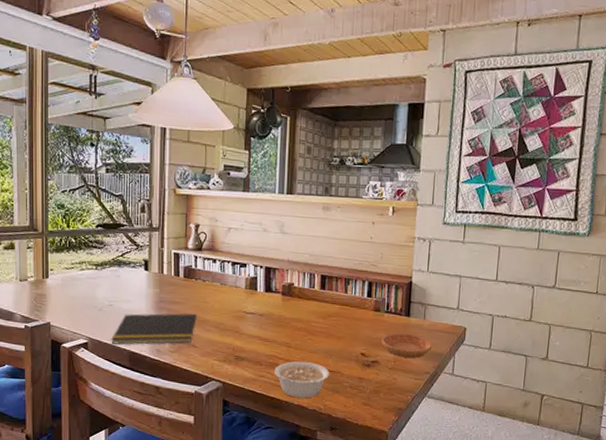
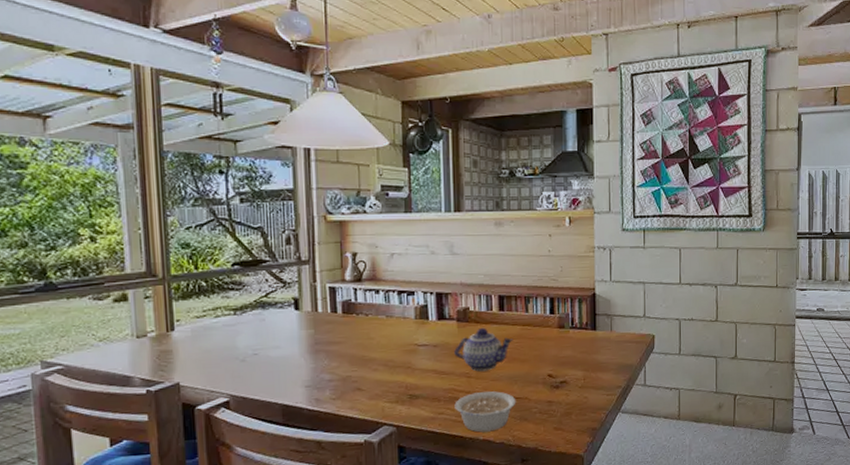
notepad: present [111,313,197,345] -> none [258,353,361,399]
teapot: none [277,302,332,343] -> present [454,327,514,372]
saucer: present [382,333,433,358] -> none [569,348,622,374]

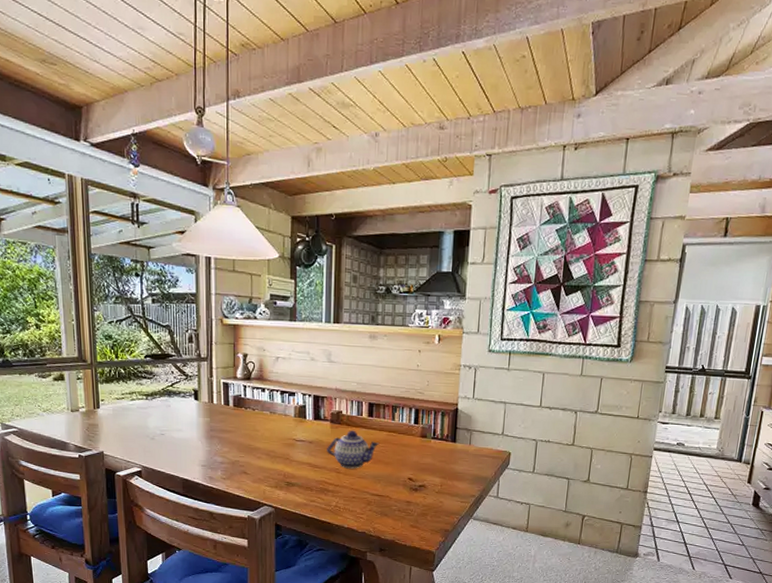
legume: present [454,391,516,433] -> none [324,487,379,522]

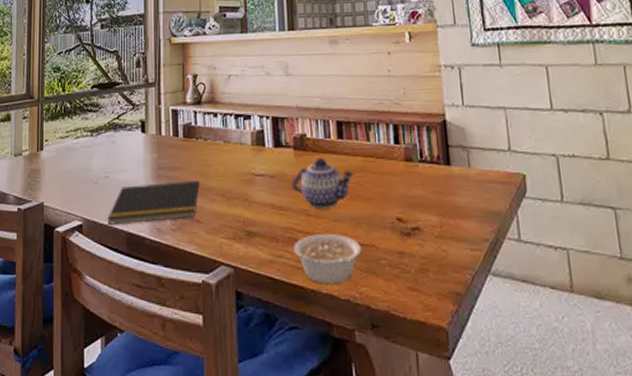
notepad: none [164,441,248,472] -> present [107,181,200,225]
legume: none [324,487,379,522] -> present [293,234,362,284]

